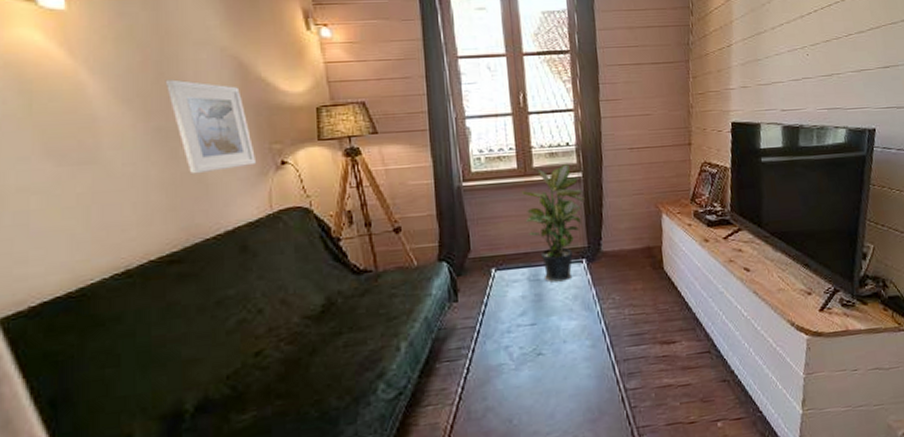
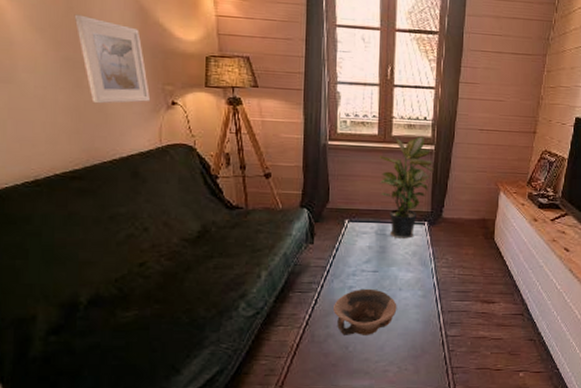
bowl: none [489,345,564,406] -> present [333,288,397,335]

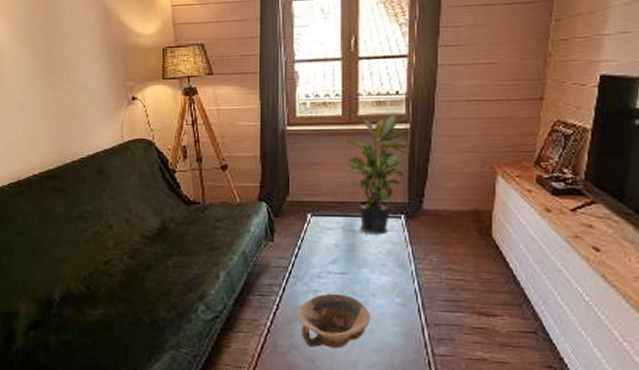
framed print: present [74,14,151,104] -> none [49,21,114,105]

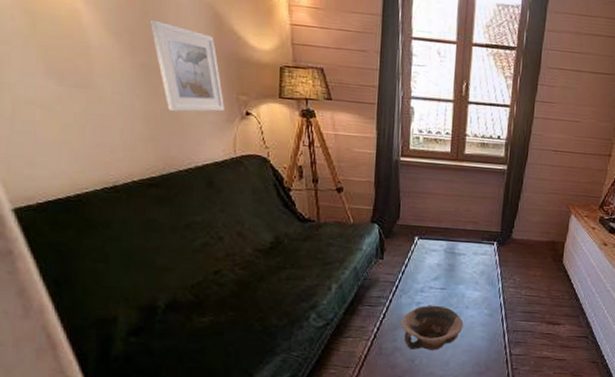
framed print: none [49,21,114,105] -> present [149,19,225,112]
potted plant: present [343,113,412,235] -> none [450,154,507,258]

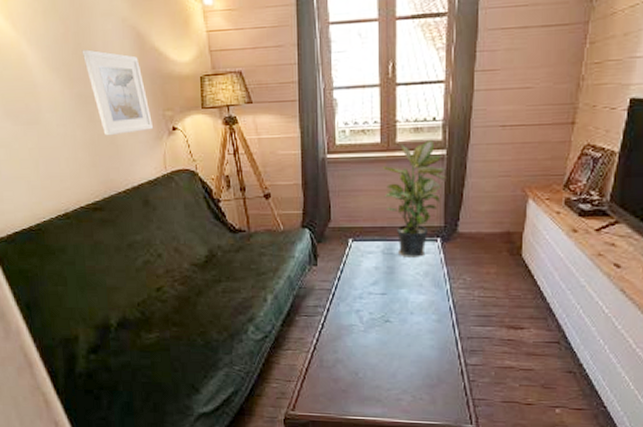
bowl: present [401,305,464,350] -> none [341,312,409,362]
potted plant: none [450,154,507,258] -> present [382,139,448,257]

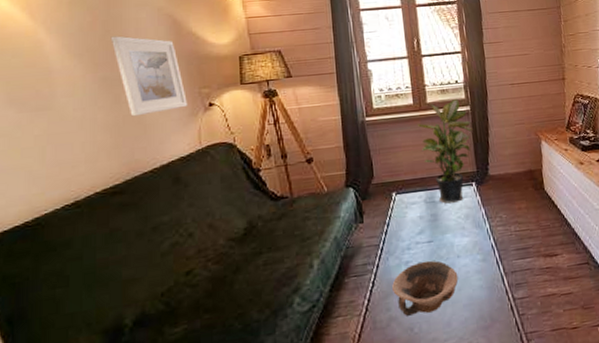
bowl: none [341,312,409,362] -> present [392,260,459,316]

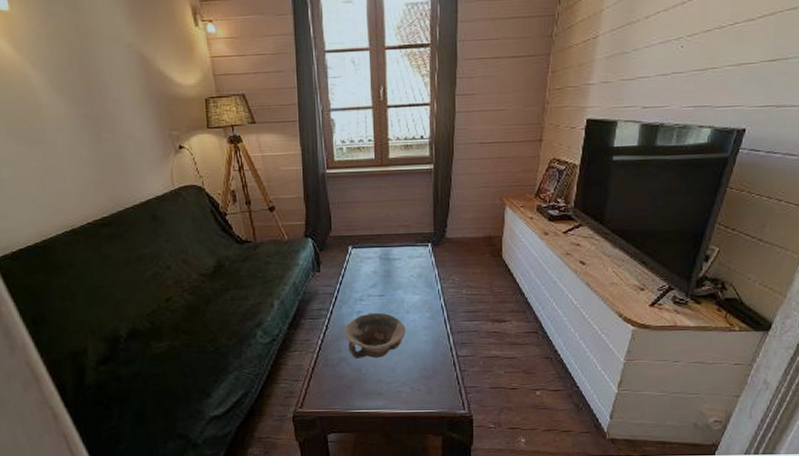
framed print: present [110,36,188,117] -> none [87,72,161,155]
potted plant: present [416,98,474,204] -> none [377,155,435,262]

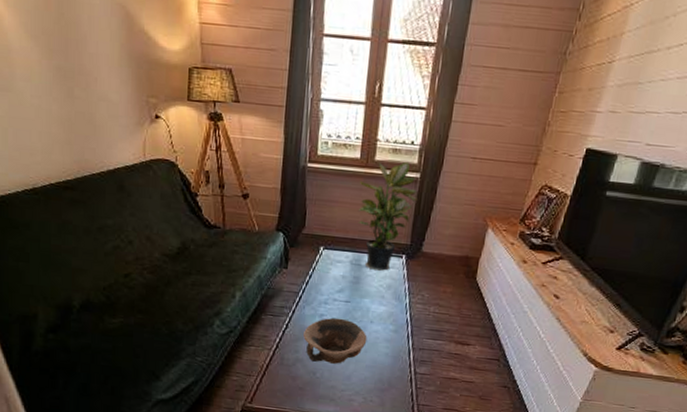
potted plant: none [377,155,435,262] -> present [357,161,419,271]

